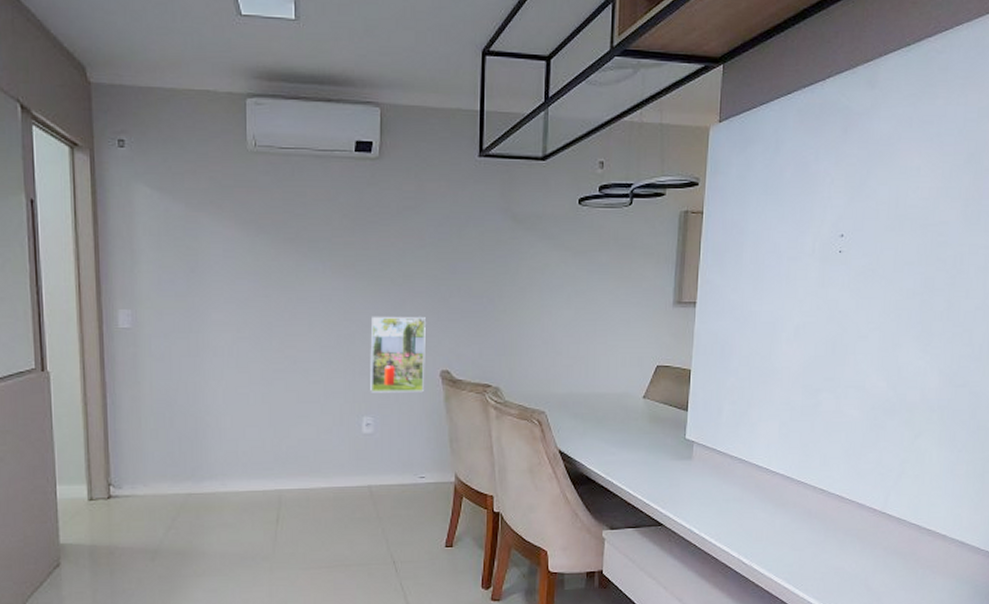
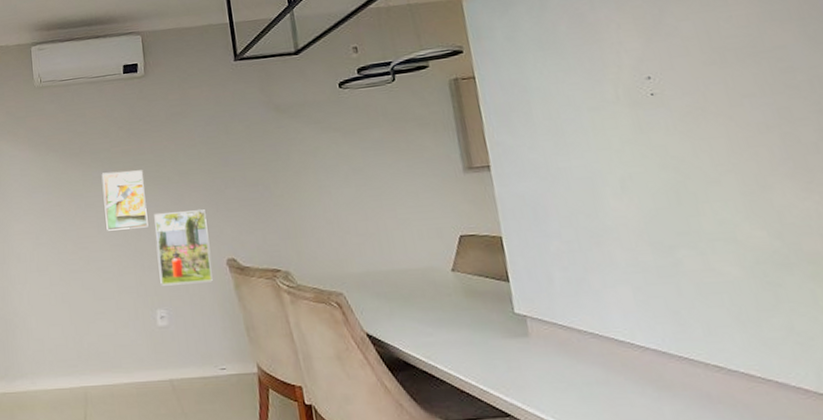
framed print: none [318,265,364,330] -> present [101,170,149,231]

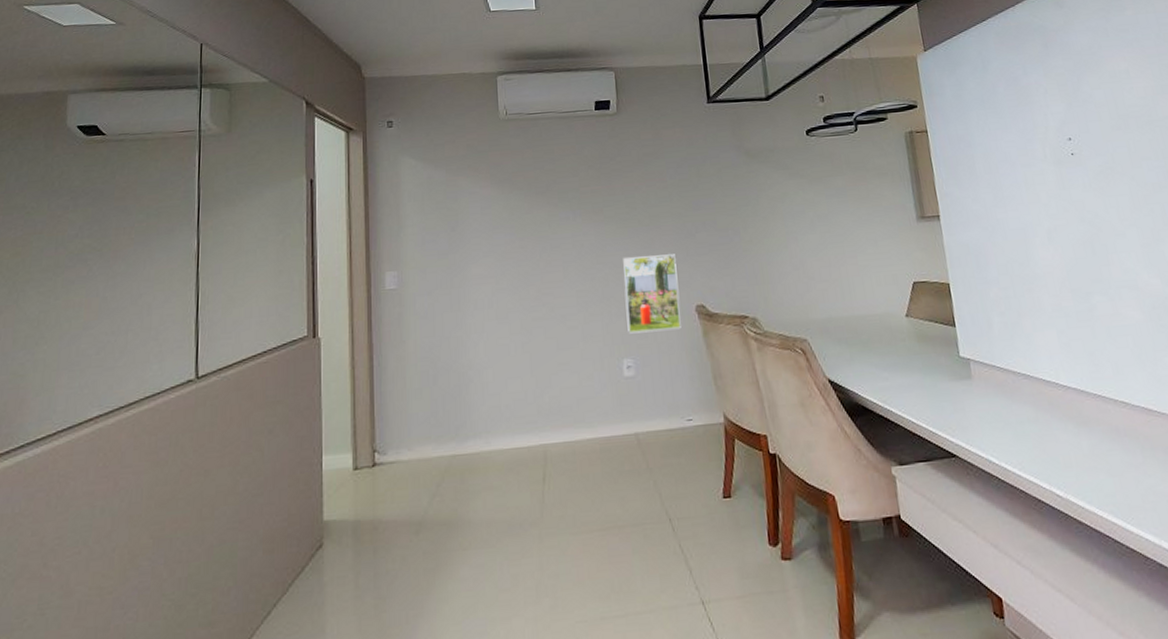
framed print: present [101,170,149,231] -> none [569,211,617,276]

